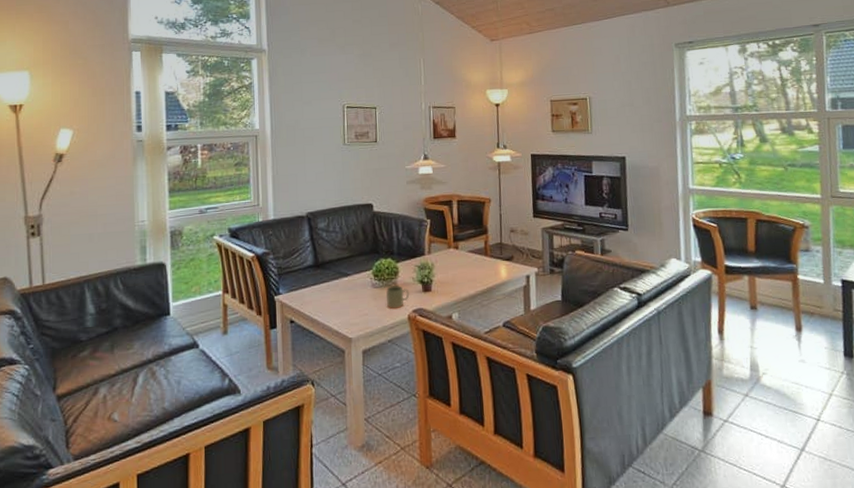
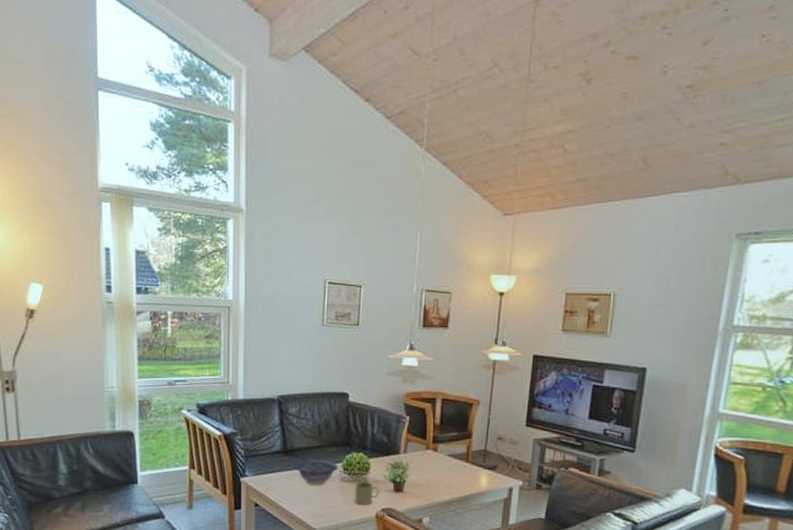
decorative bowl: none [327,269,369,295] -> present [295,459,339,486]

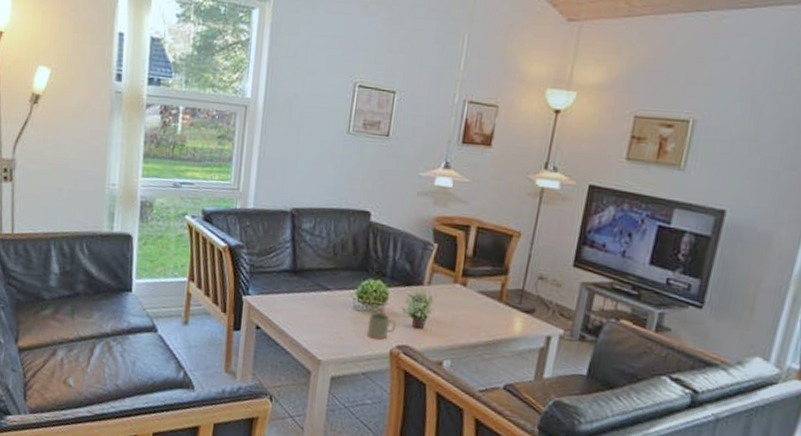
decorative bowl: present [295,459,339,486] -> none [303,282,353,313]

